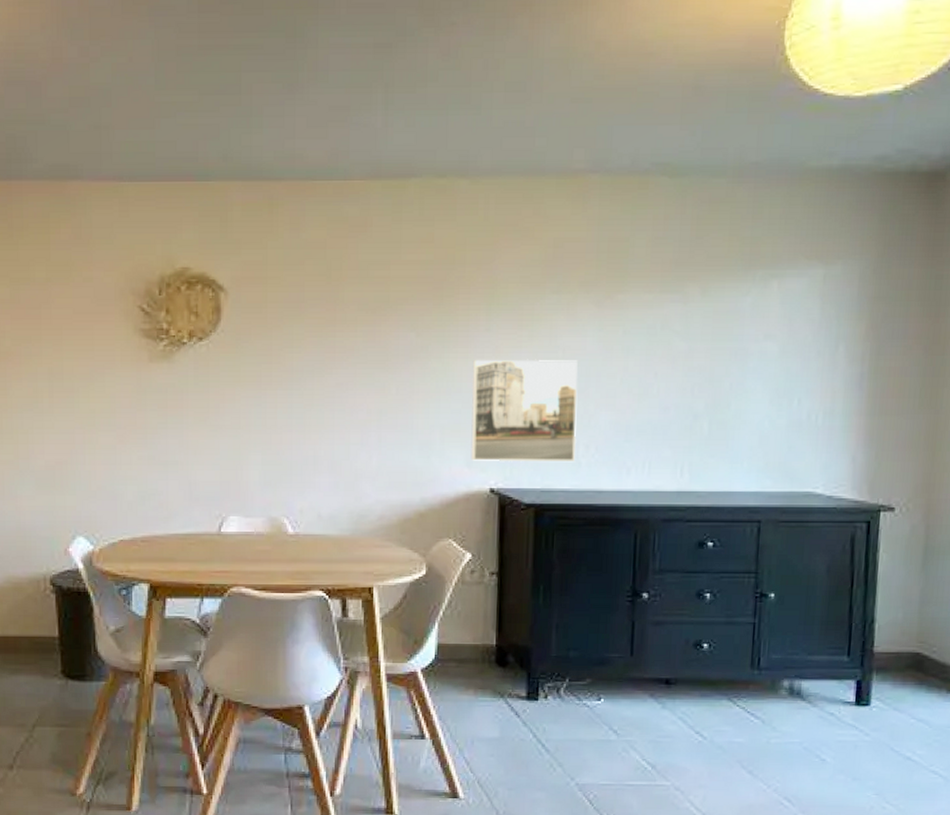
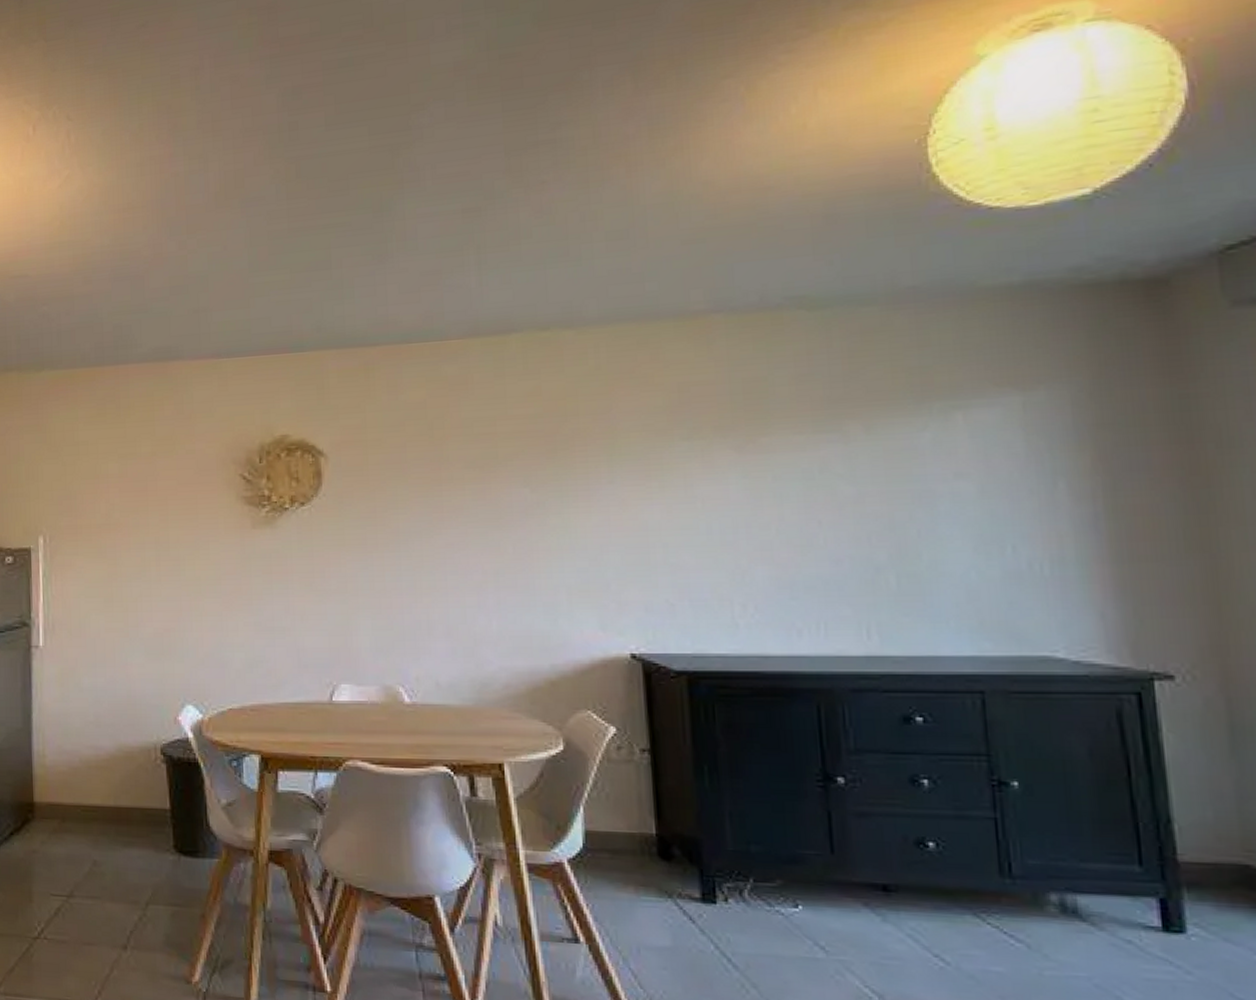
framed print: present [470,359,578,462] -> none [597,510,731,625]

